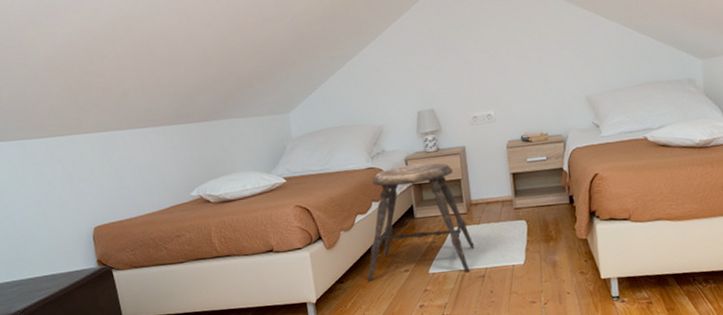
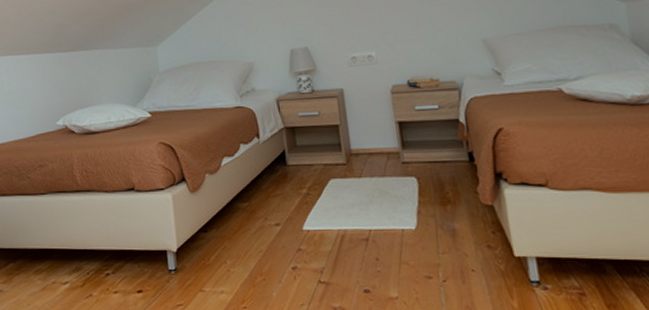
stool: present [367,162,475,282] -> none [233,104,356,235]

